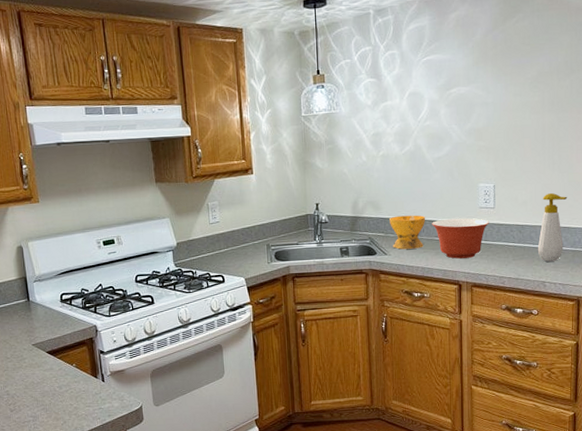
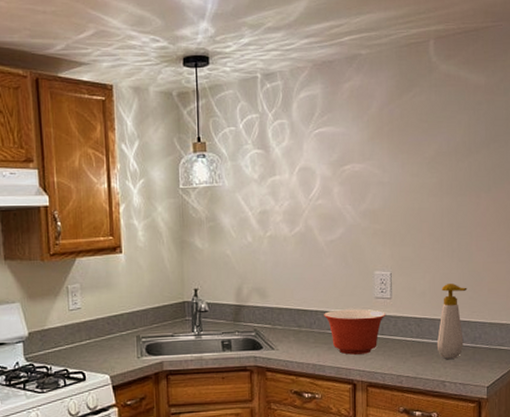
bowl: present [390,215,426,249] -> none [277,304,318,344]

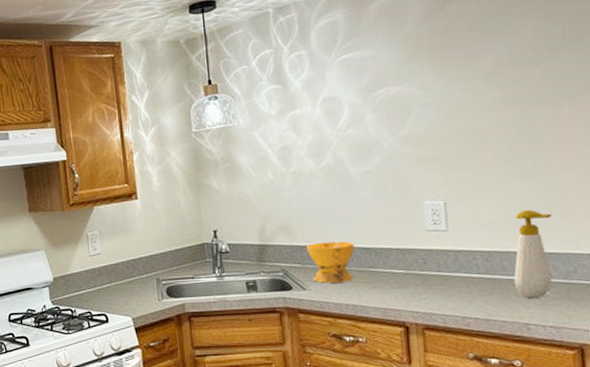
bowl: none [277,304,318,344] -> present [307,241,355,283]
mixing bowl: present [324,309,387,355] -> none [363,243,443,295]

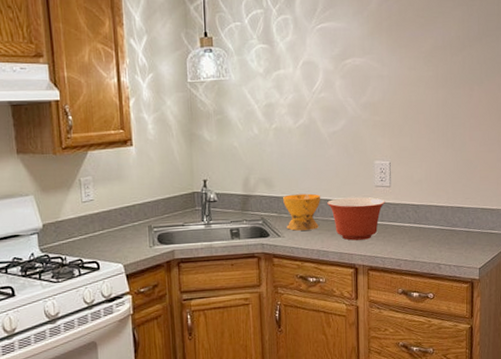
mixing bowl: none [363,243,443,295] -> present [327,197,386,241]
soap bottle: present [513,210,553,298] -> none [432,172,461,243]

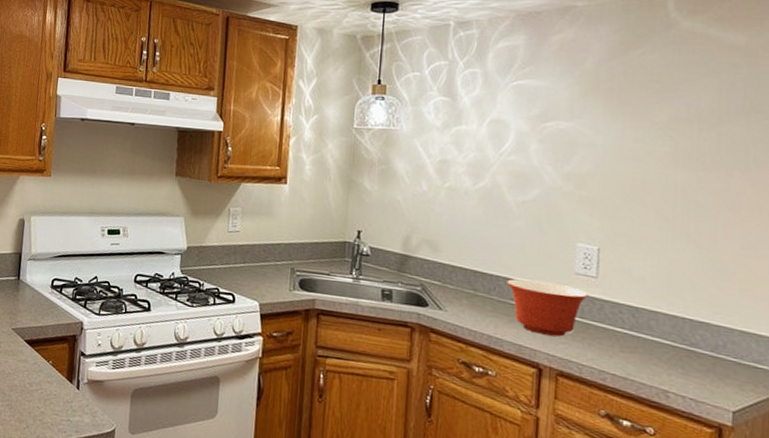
bowl: present [283,193,321,231] -> none [450,263,500,310]

